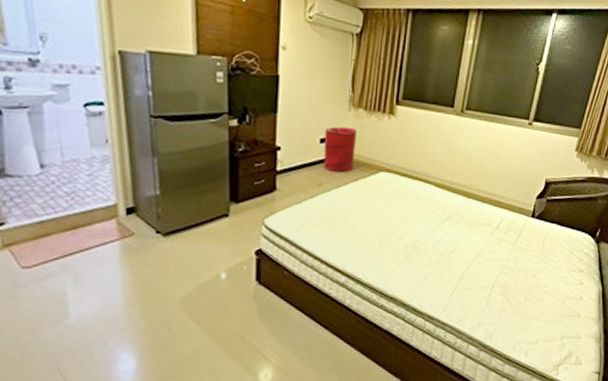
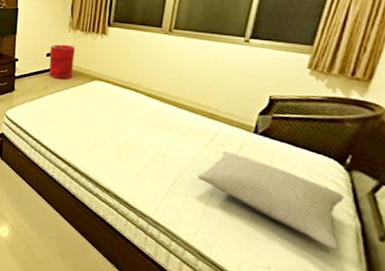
pillow: none [483,237,593,314] -> present [198,150,344,251]

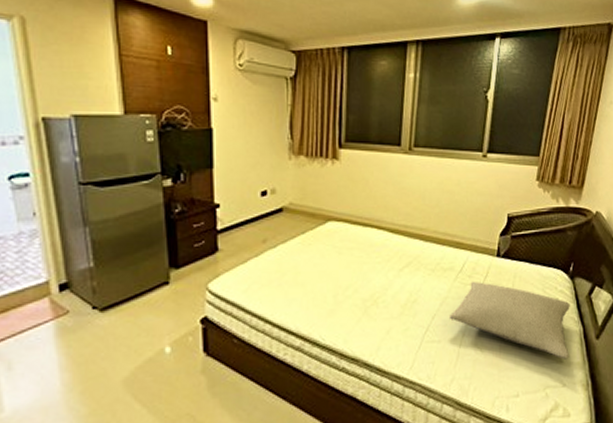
laundry hamper: present [49,44,75,80] -> none [265,176,300,227]

